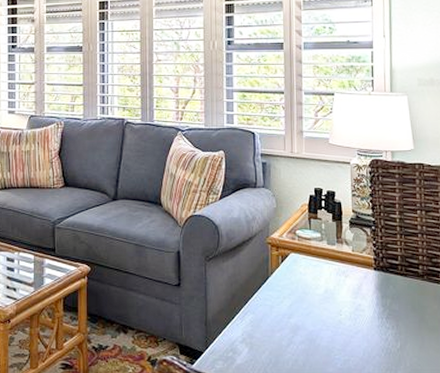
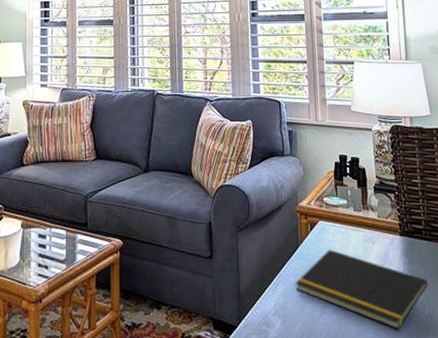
notepad: none [264,281,401,361] -> present [295,249,428,329]

